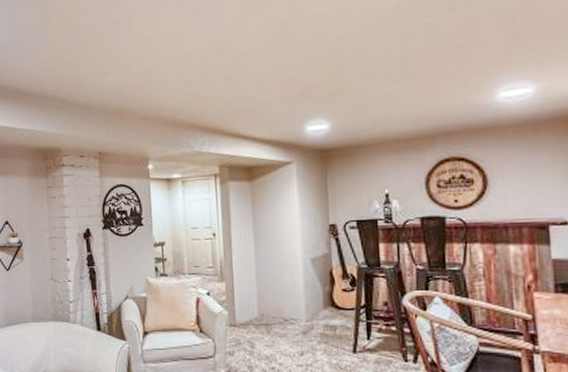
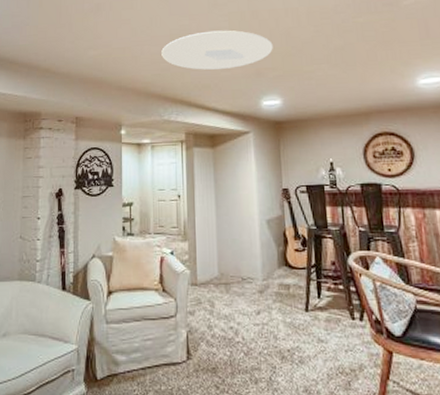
ceiling light: none [189,43,320,93] -> present [161,30,273,70]

